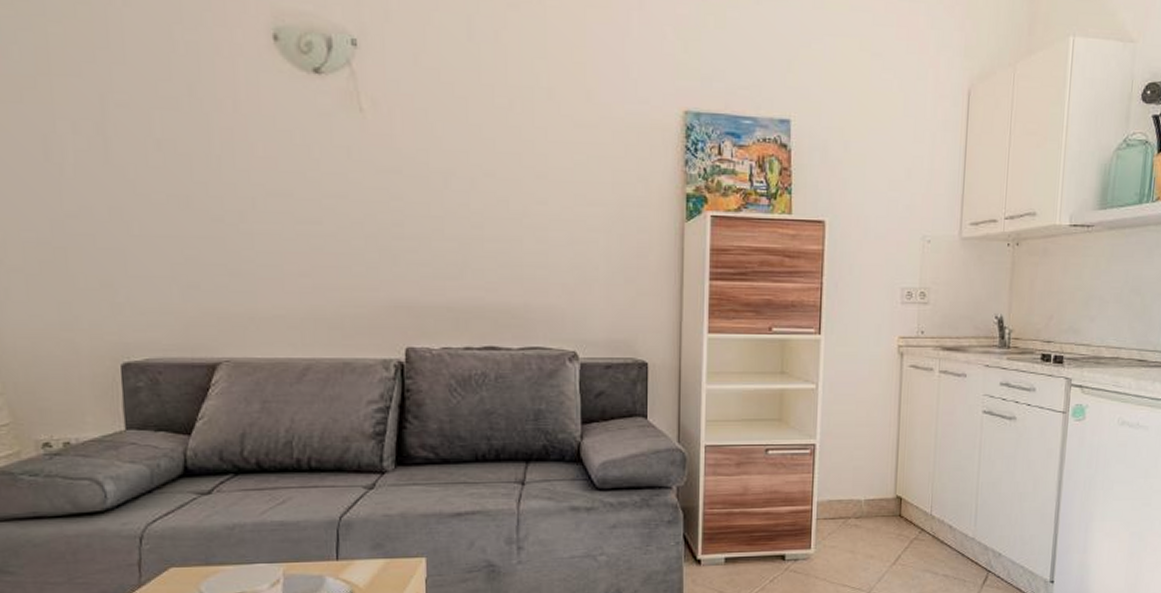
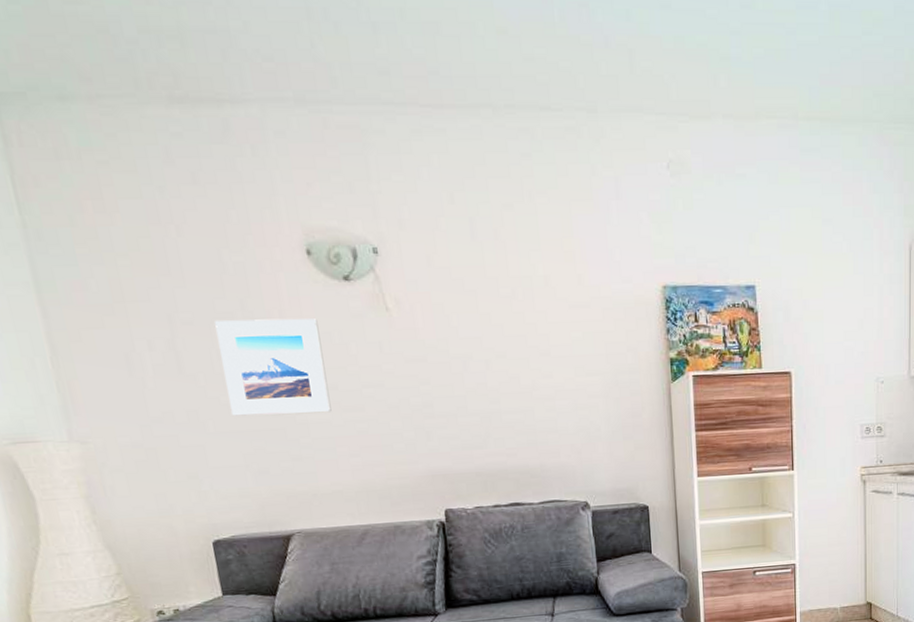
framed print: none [155,105,283,223] -> present [215,318,332,416]

